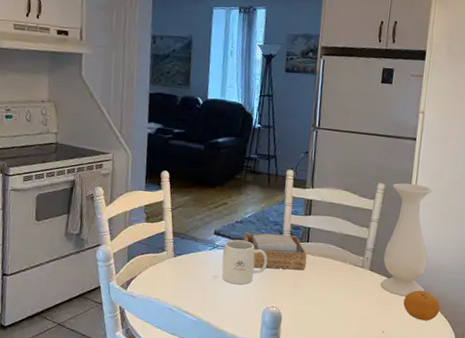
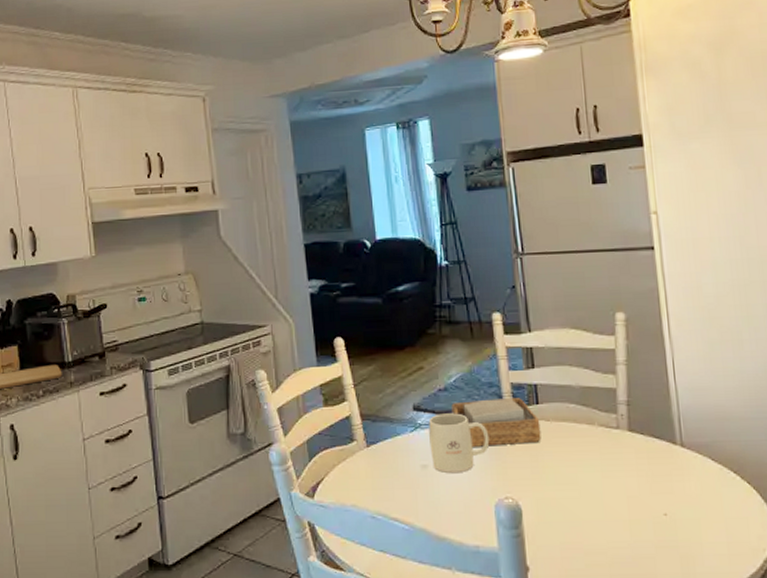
vase: present [380,183,433,297] -> none [636,307,712,461]
fruit: present [403,290,440,321] -> none [684,449,739,492]

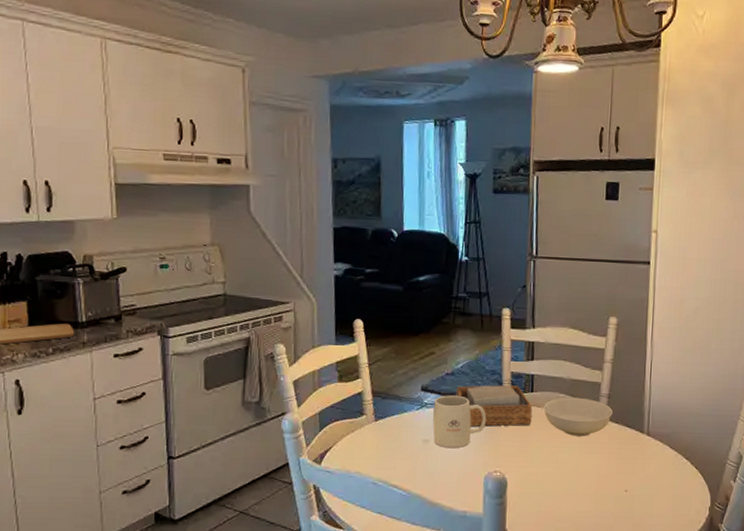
bowl: none [553,407,635,452] -> present [543,397,613,436]

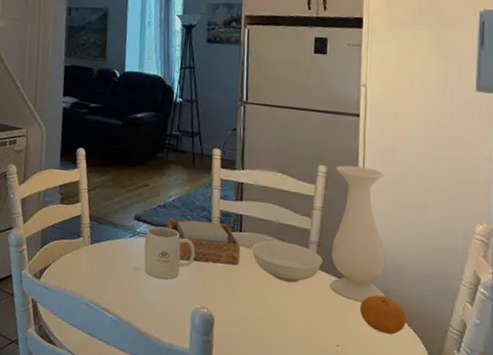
vase: none [620,315,673,448] -> present [330,165,386,303]
fruit: none [647,438,690,474] -> present [360,295,406,335]

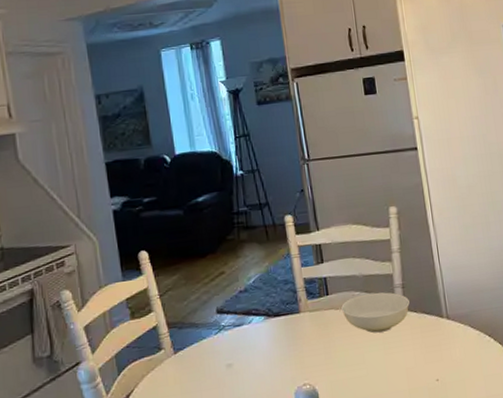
mug: present [144,226,196,279] -> none [231,311,287,369]
napkin holder: present [167,219,241,265] -> none [252,291,332,342]
vase: present [330,165,386,303] -> none [405,198,471,332]
fruit: present [360,295,406,335] -> none [450,318,492,355]

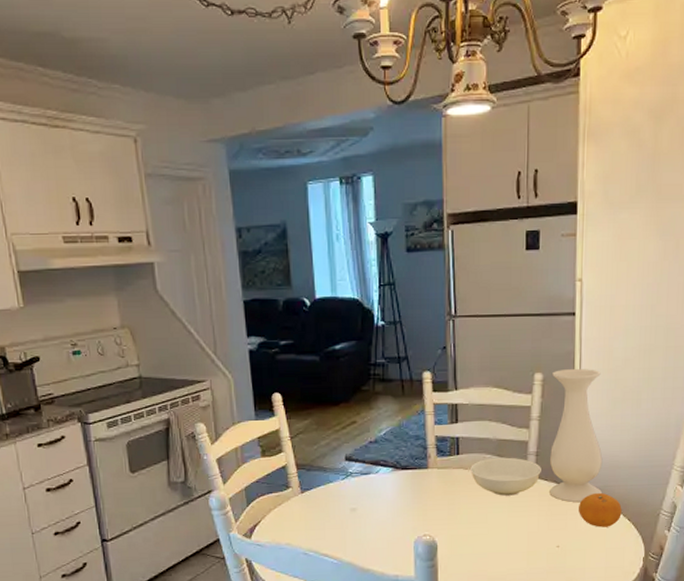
vase: none [405,198,471,332] -> present [549,369,603,503]
fruit: none [450,318,492,355] -> present [579,492,622,528]

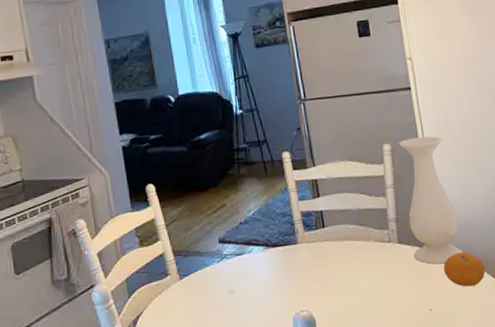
bowl: present [470,457,541,496] -> none [337,225,403,264]

